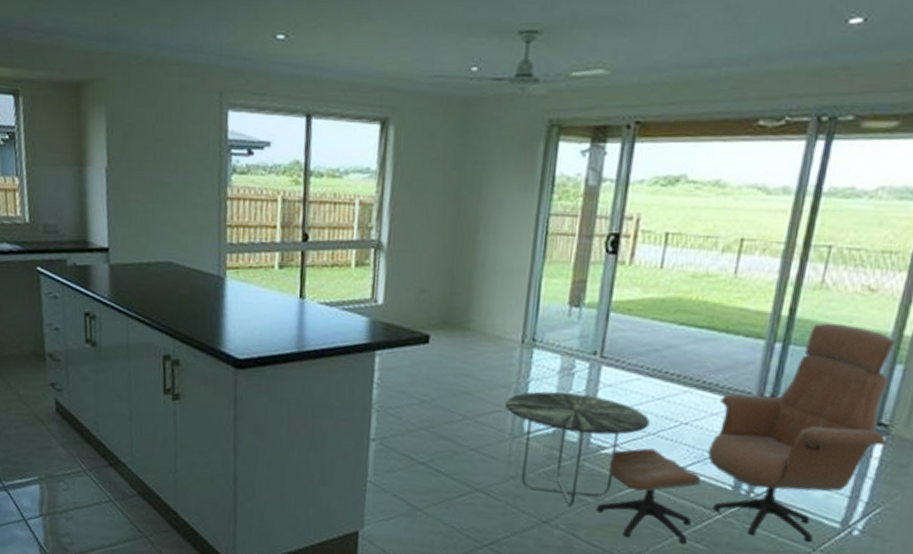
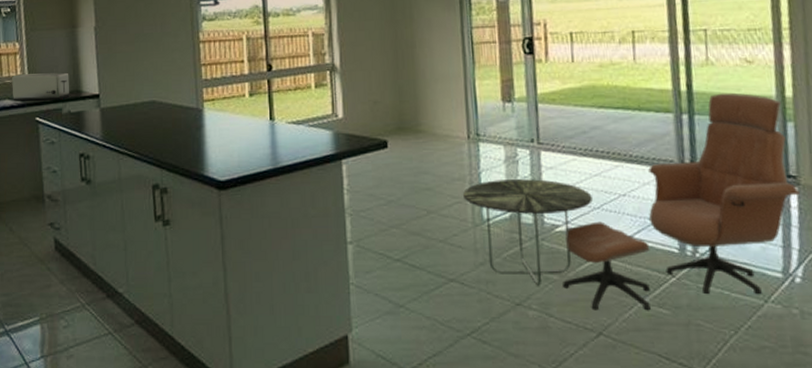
toaster: none [10,214,76,251] -> present [12,72,70,102]

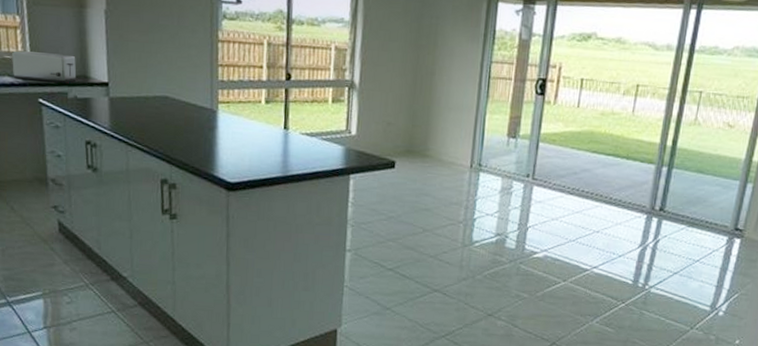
side table: present [462,179,593,286] -> none [457,207,570,301]
armchair: present [563,92,800,311] -> none [530,151,748,329]

